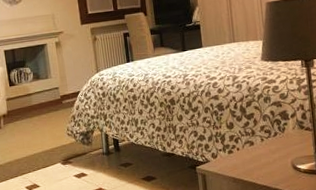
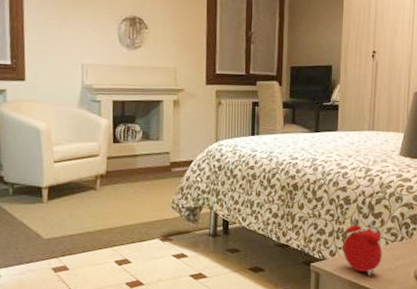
alarm clock: none [222,120,260,171] -> present [343,218,382,275]

